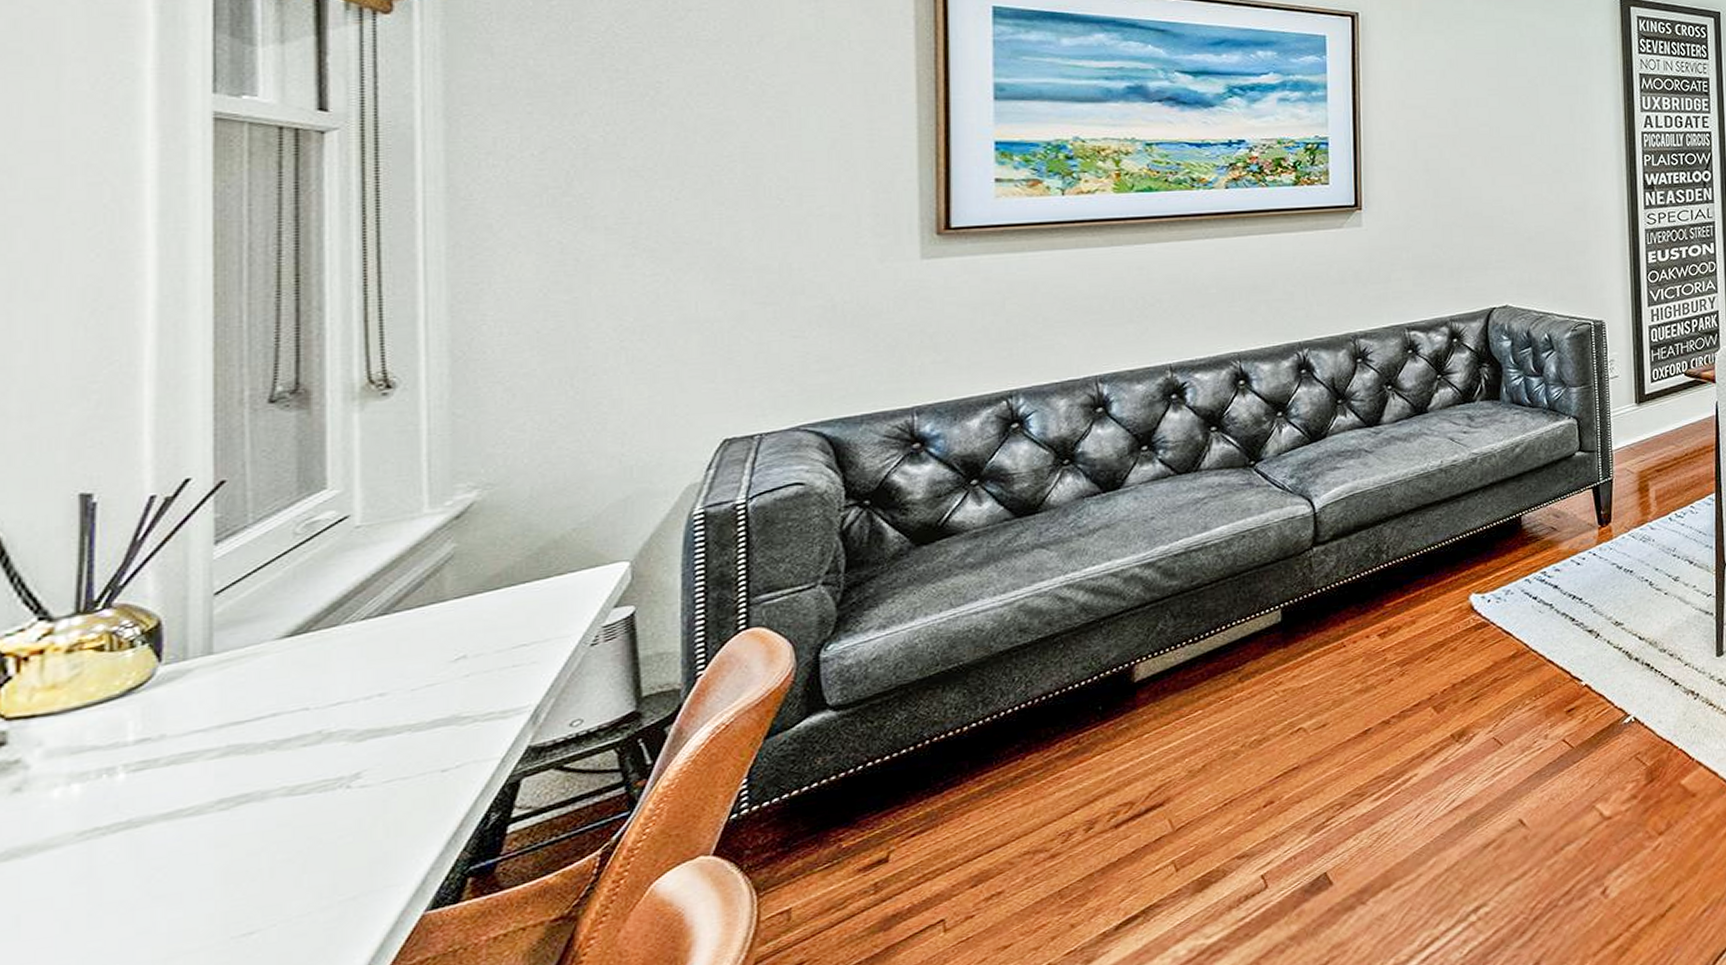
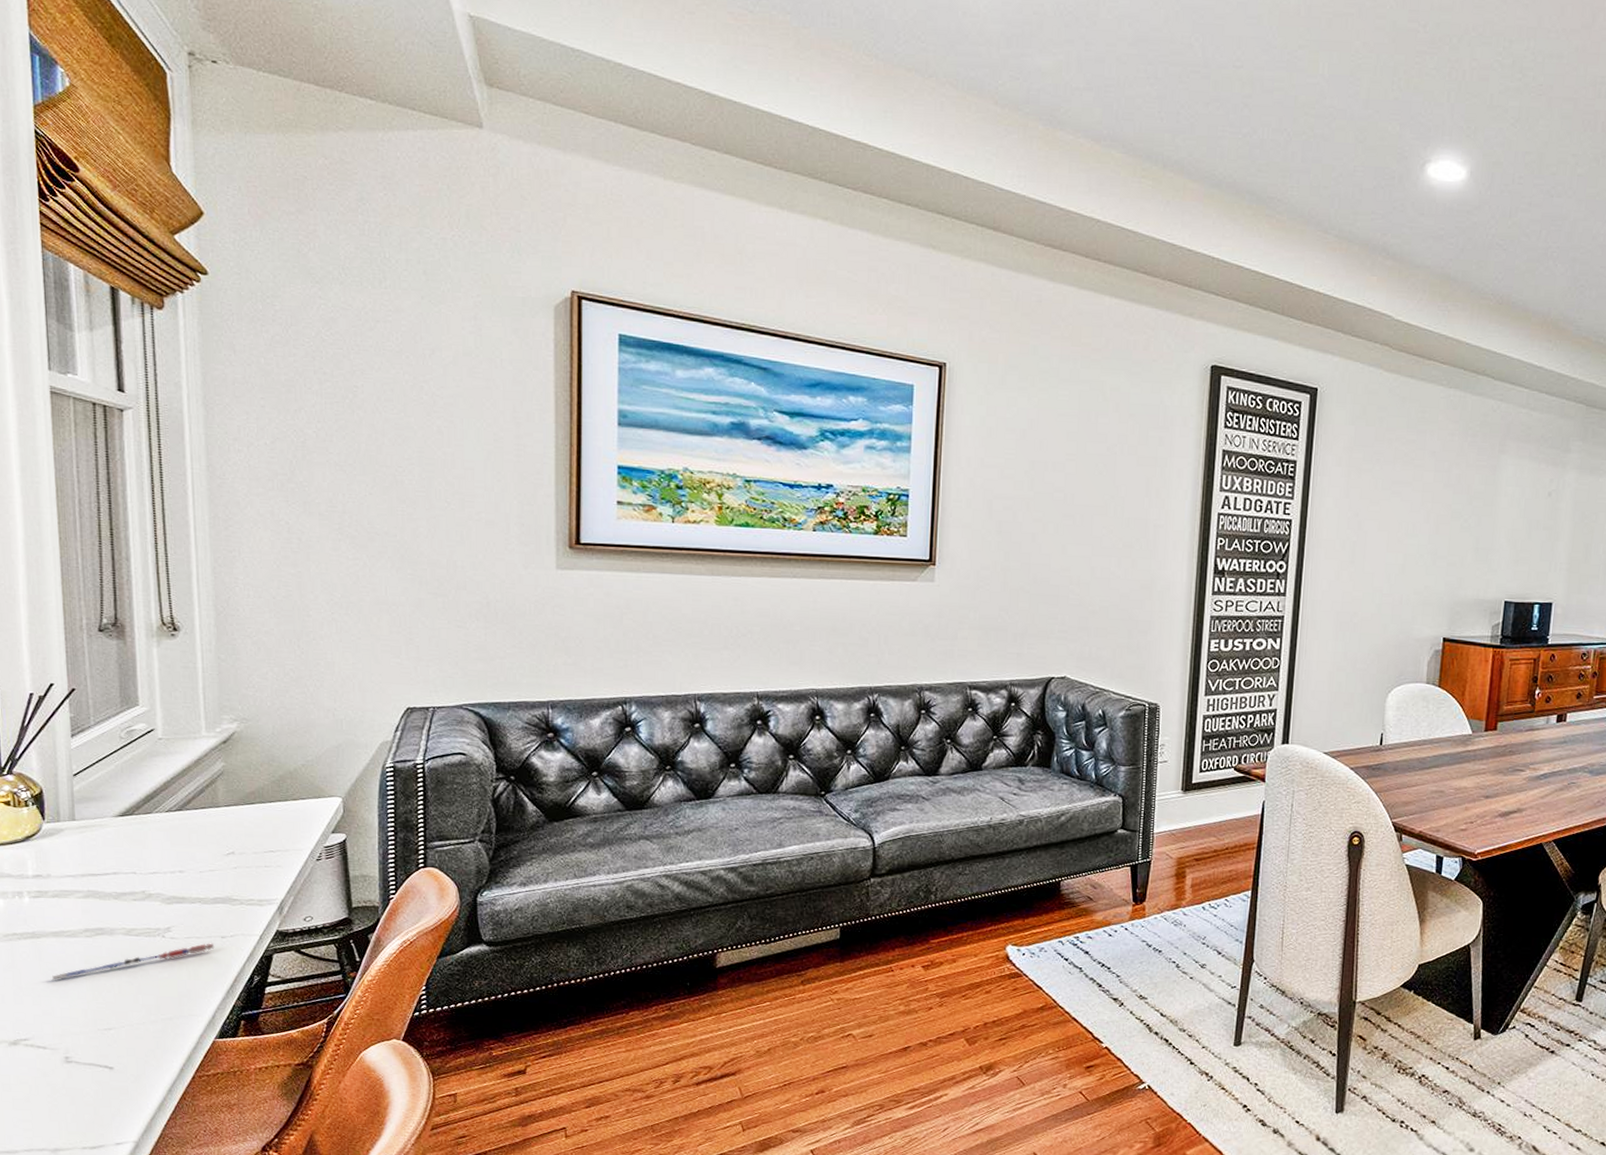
pen: none [157,781,430,882] -> present [52,943,215,980]

